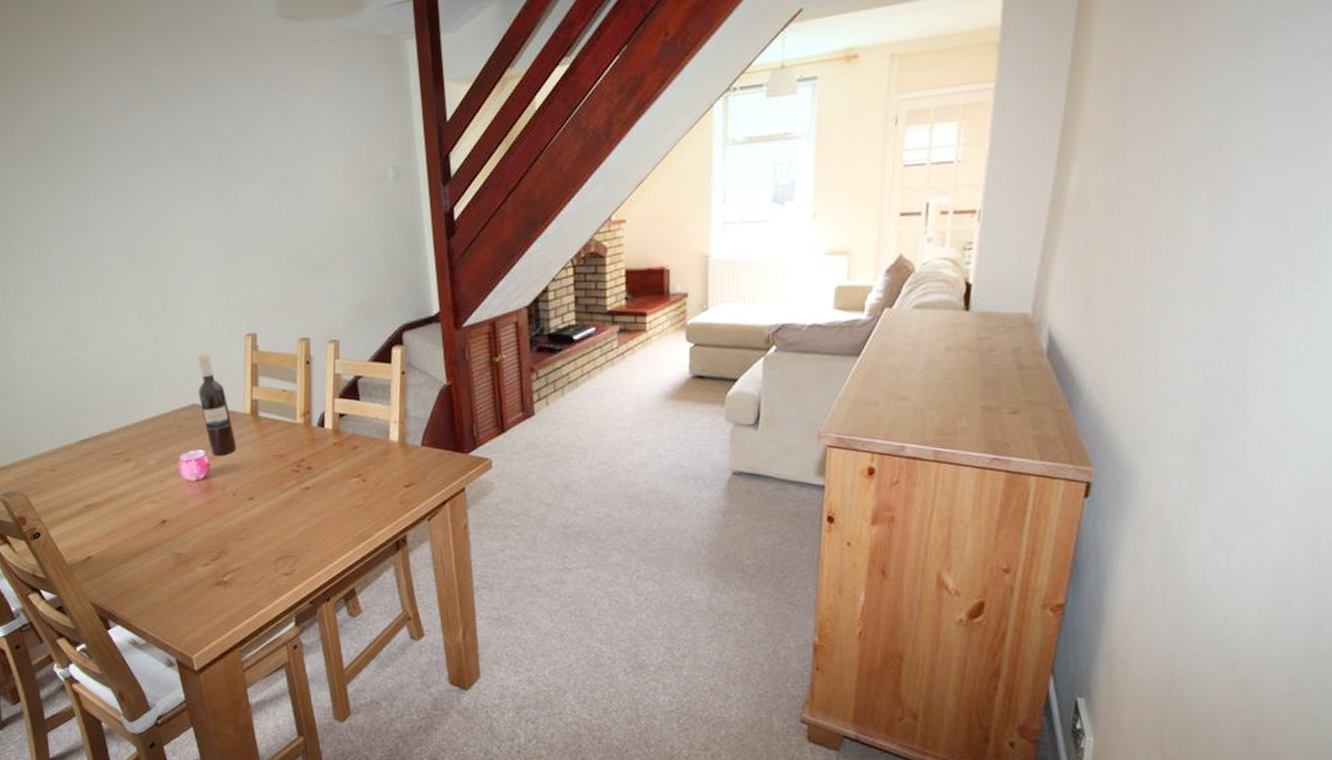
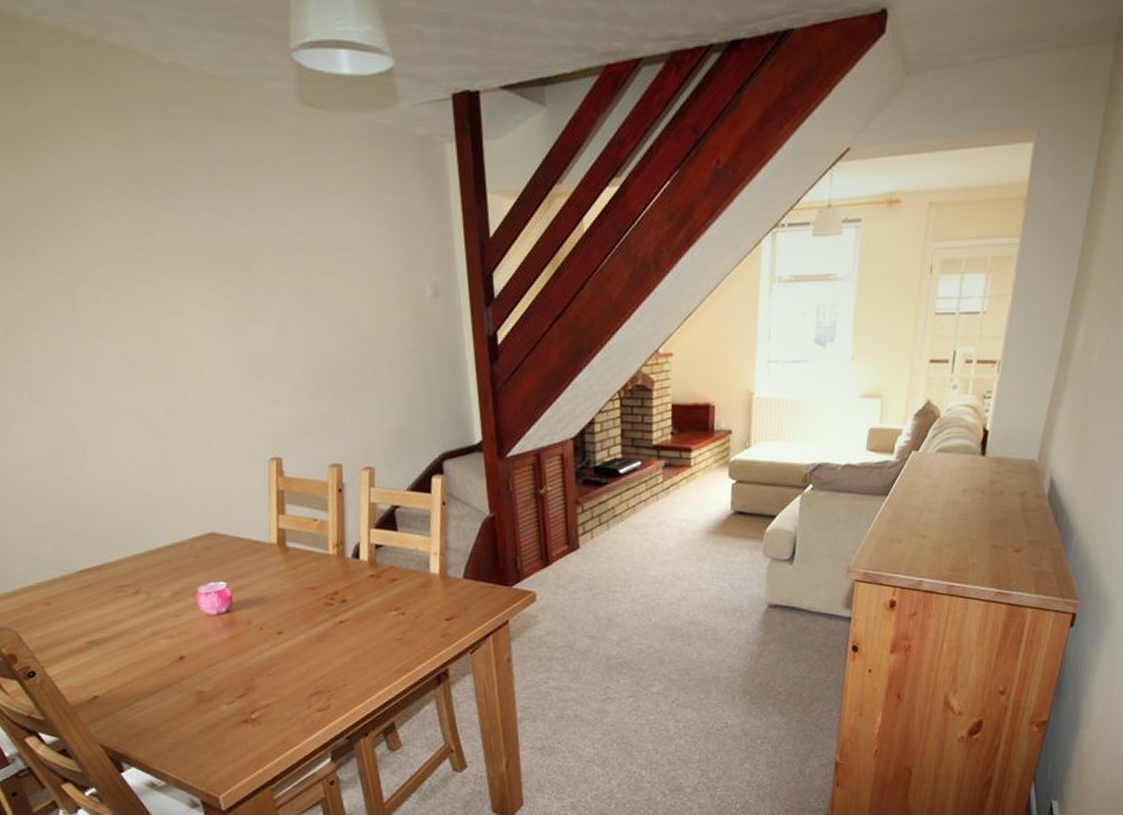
wine bottle: present [197,352,237,456] -> none [214,477,263,589]

